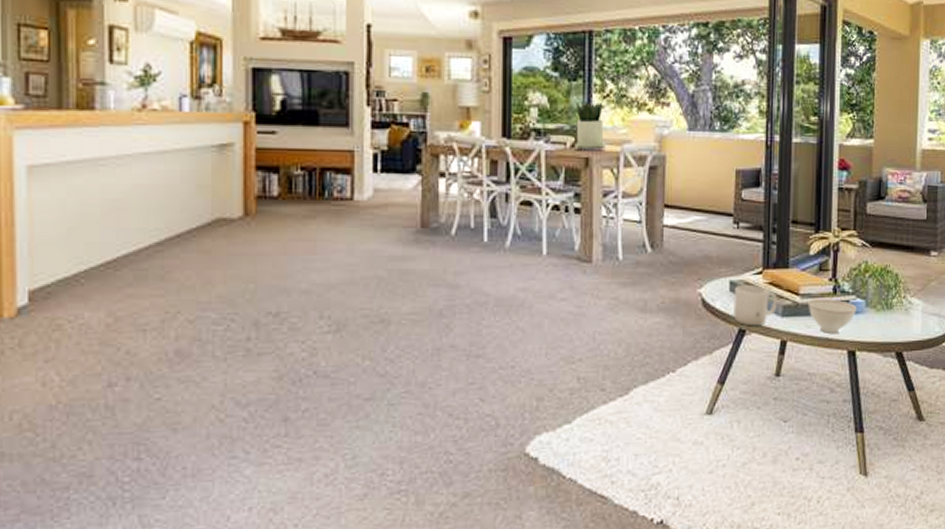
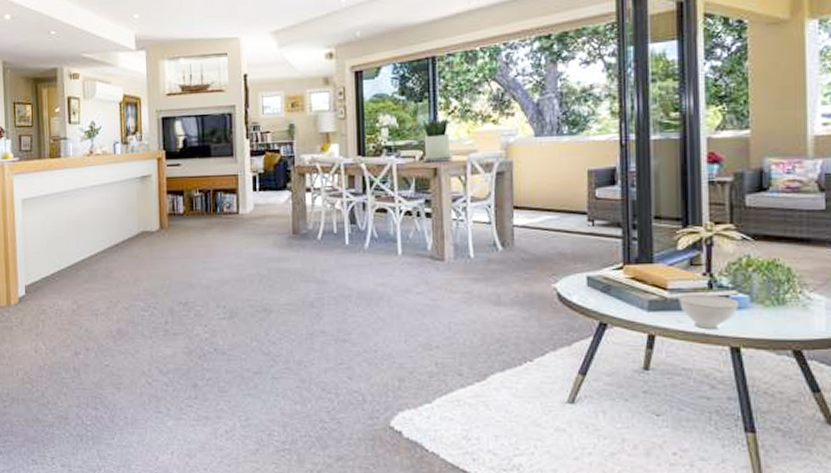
mug: present [733,285,778,326] -> none [592,280,642,320]

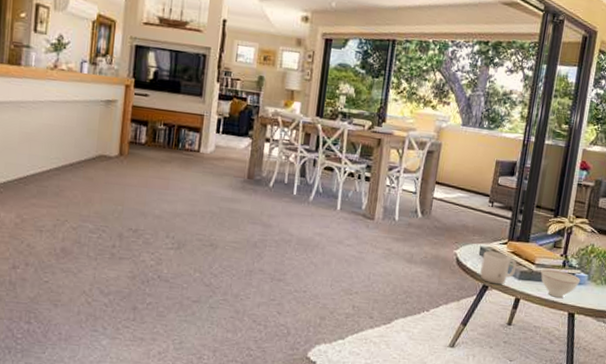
planter: present [423,117,453,161] -> none [371,94,396,133]
mug: none [592,280,642,320] -> present [480,251,517,285]

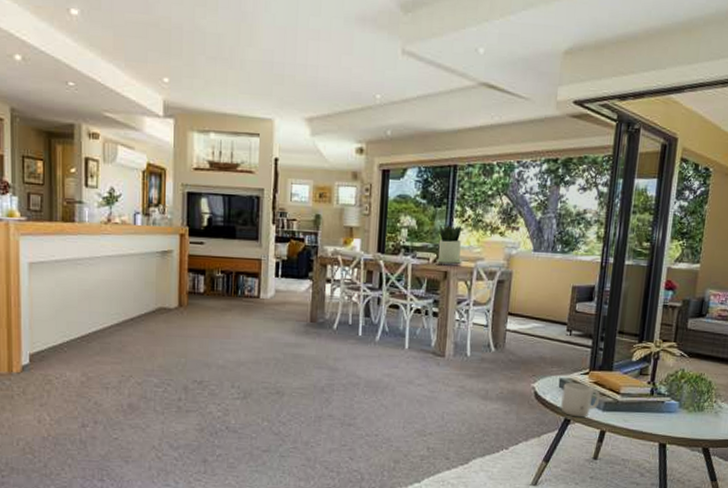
planter: none [371,94,396,133] -> present [436,223,462,265]
bowl: present [540,268,581,298] -> none [626,397,671,428]

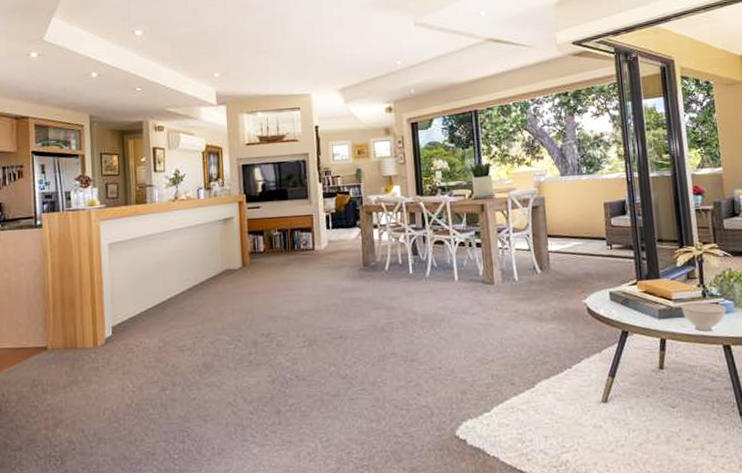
mug: present [561,383,601,418] -> none [614,294,654,328]
bowl: none [626,397,671,428] -> present [680,301,727,331]

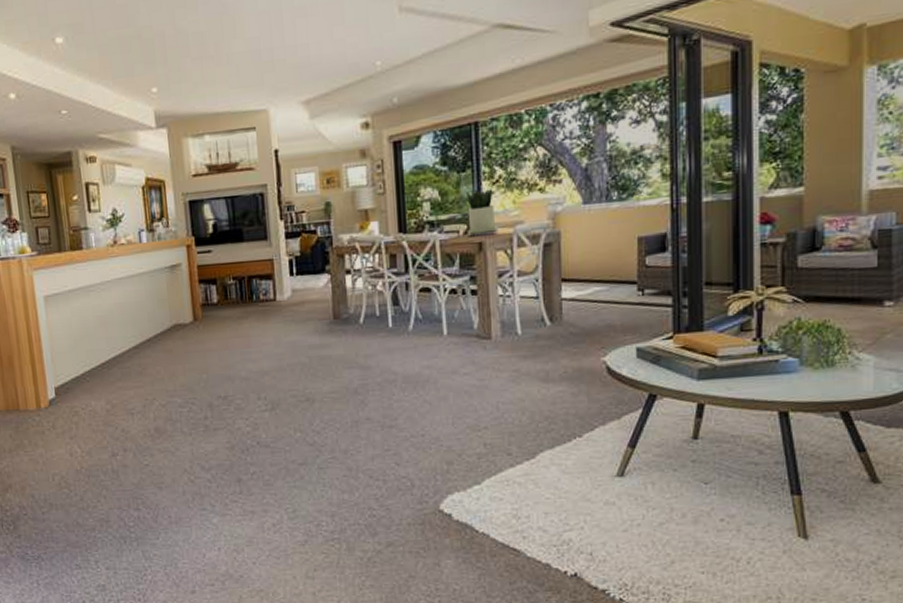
bowl: present [680,301,727,331] -> none [728,359,789,395]

